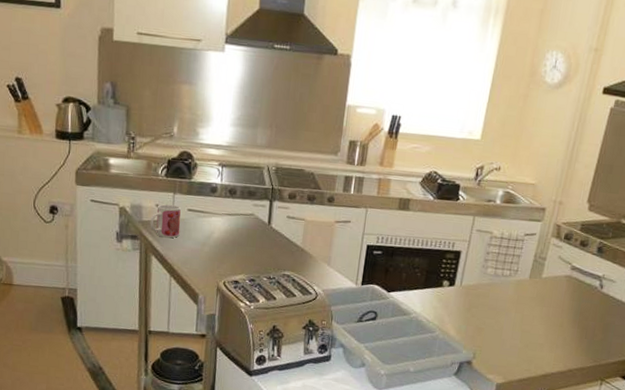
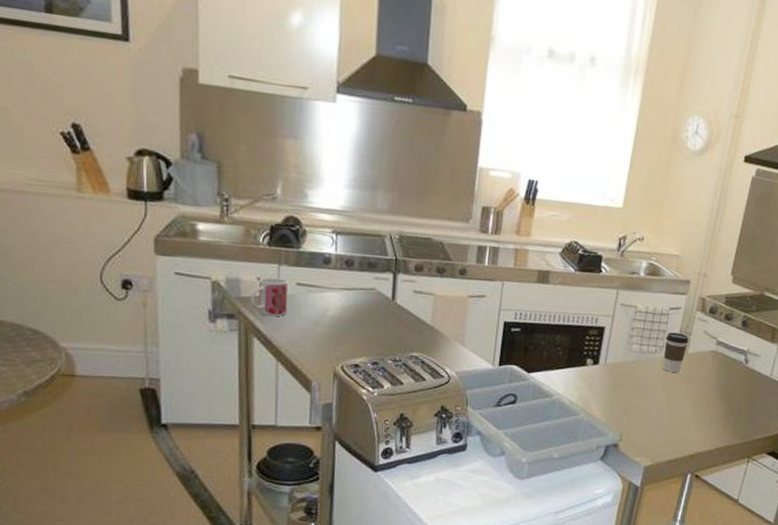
coffee cup: none [517,257,543,296] -> present [663,332,689,373]

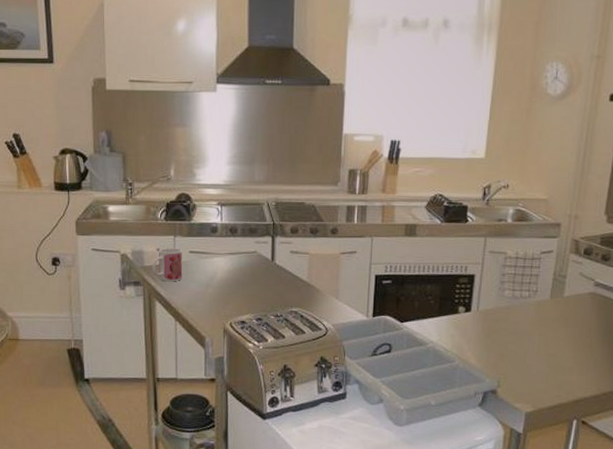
coffee cup: present [663,332,689,373] -> none [538,276,564,316]

